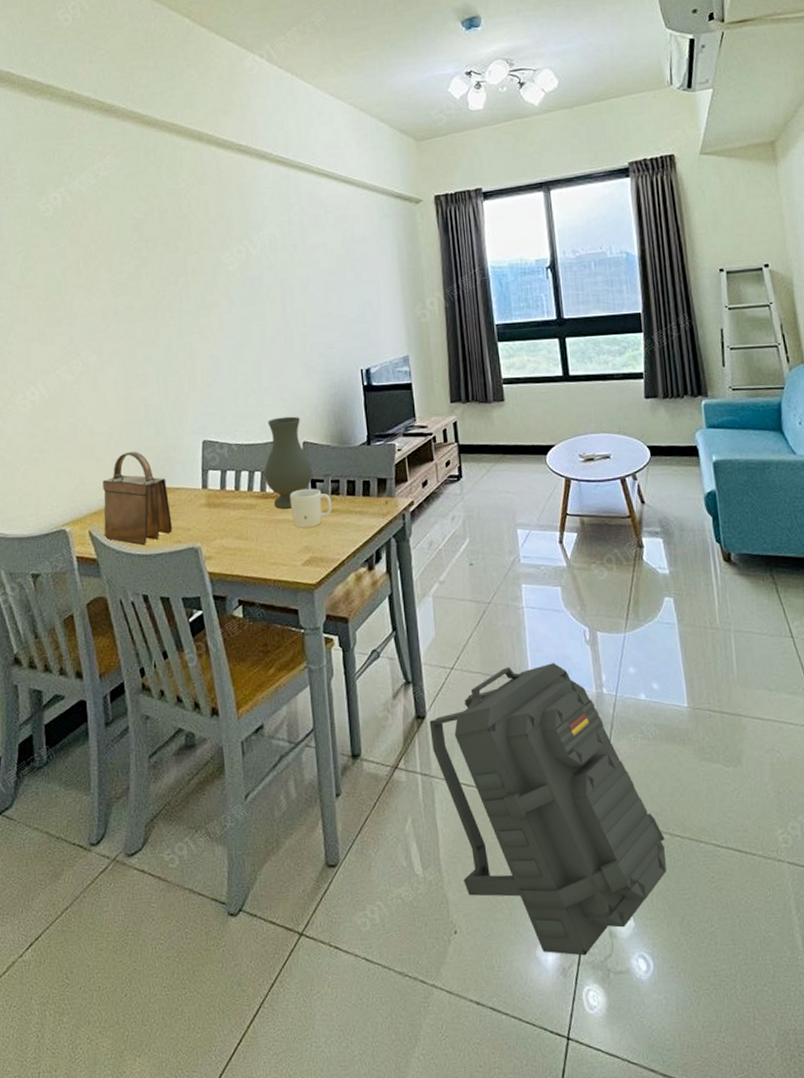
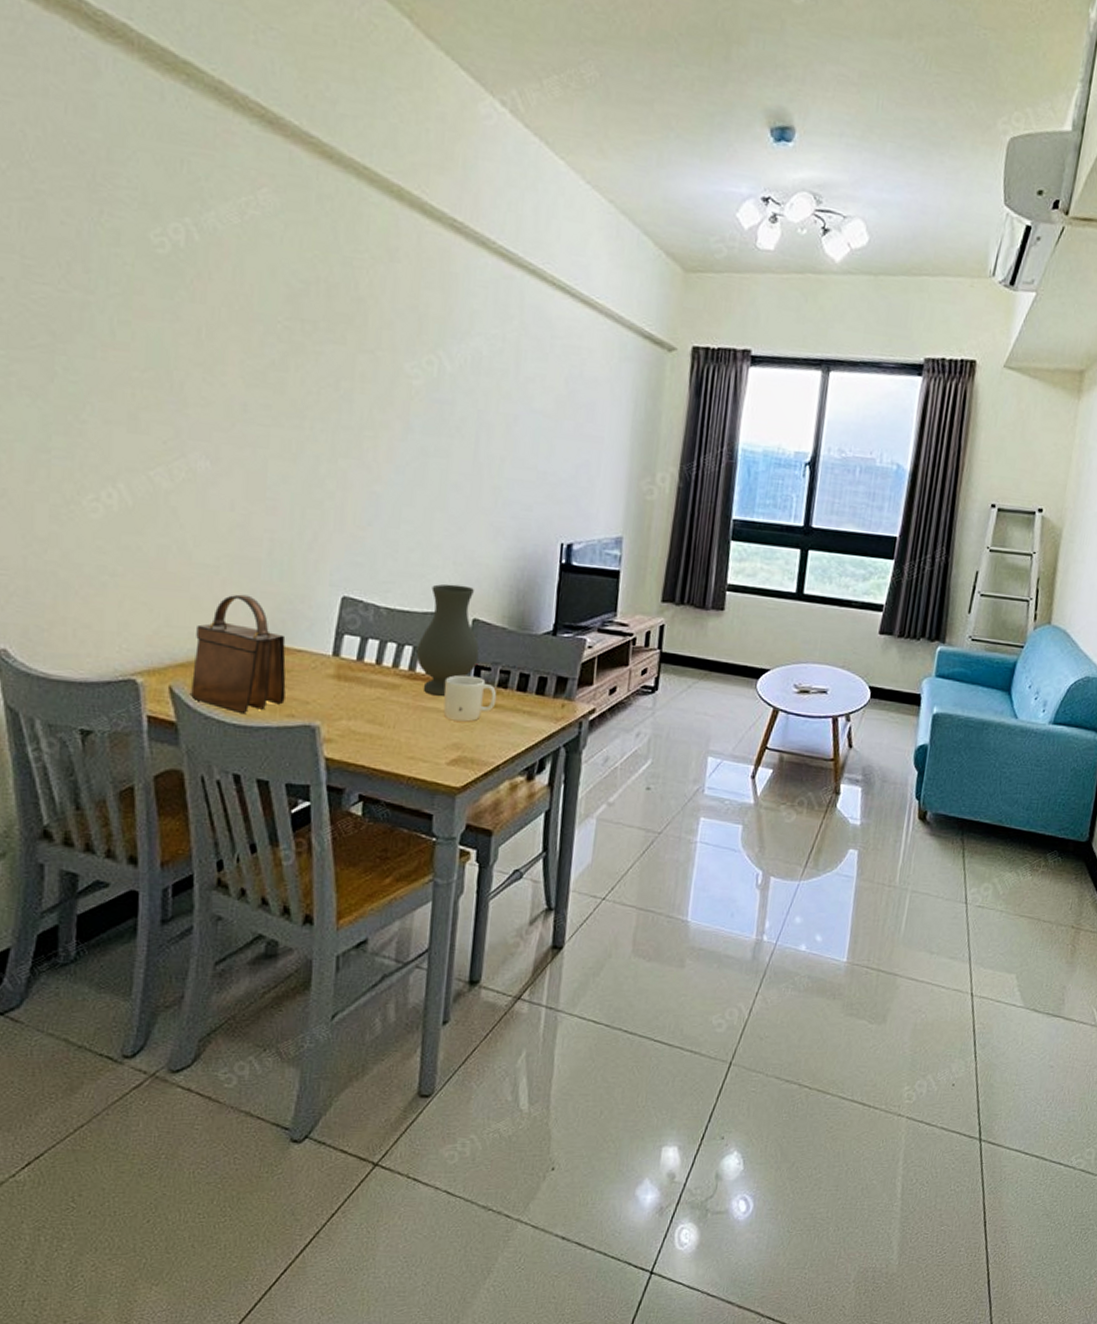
backpack: present [429,663,666,956] -> none [564,903,793,1196]

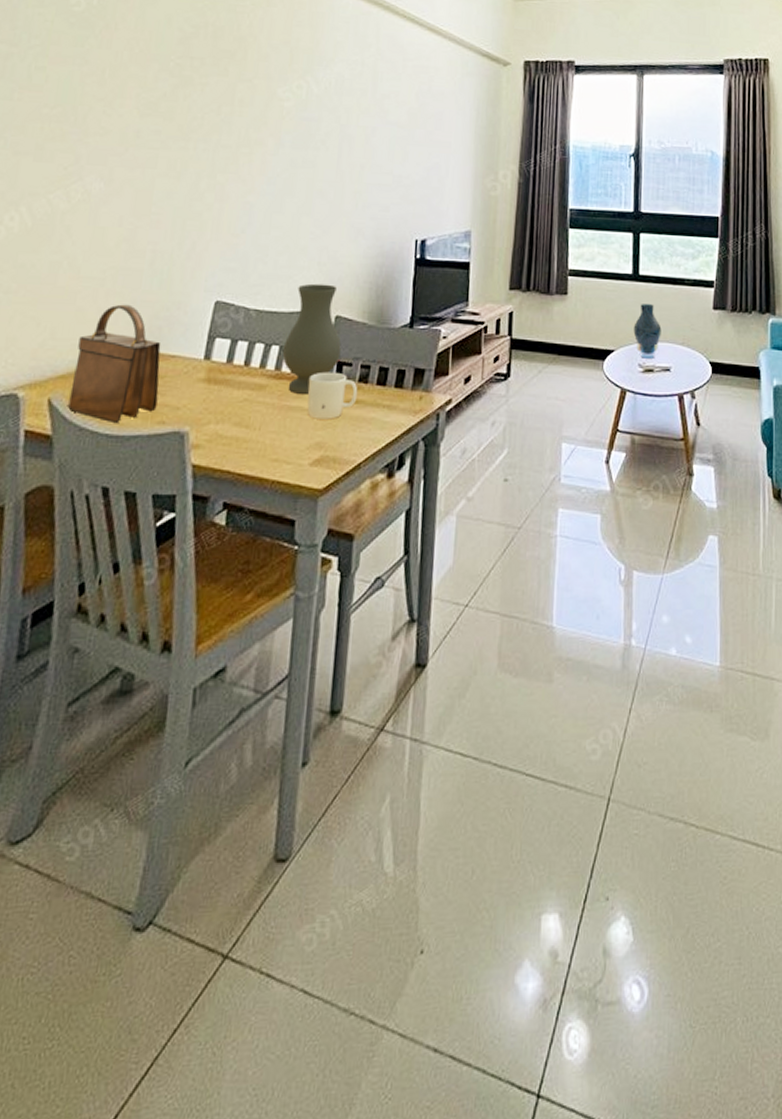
vase: none [791,624,822,680] -> present [633,304,662,359]

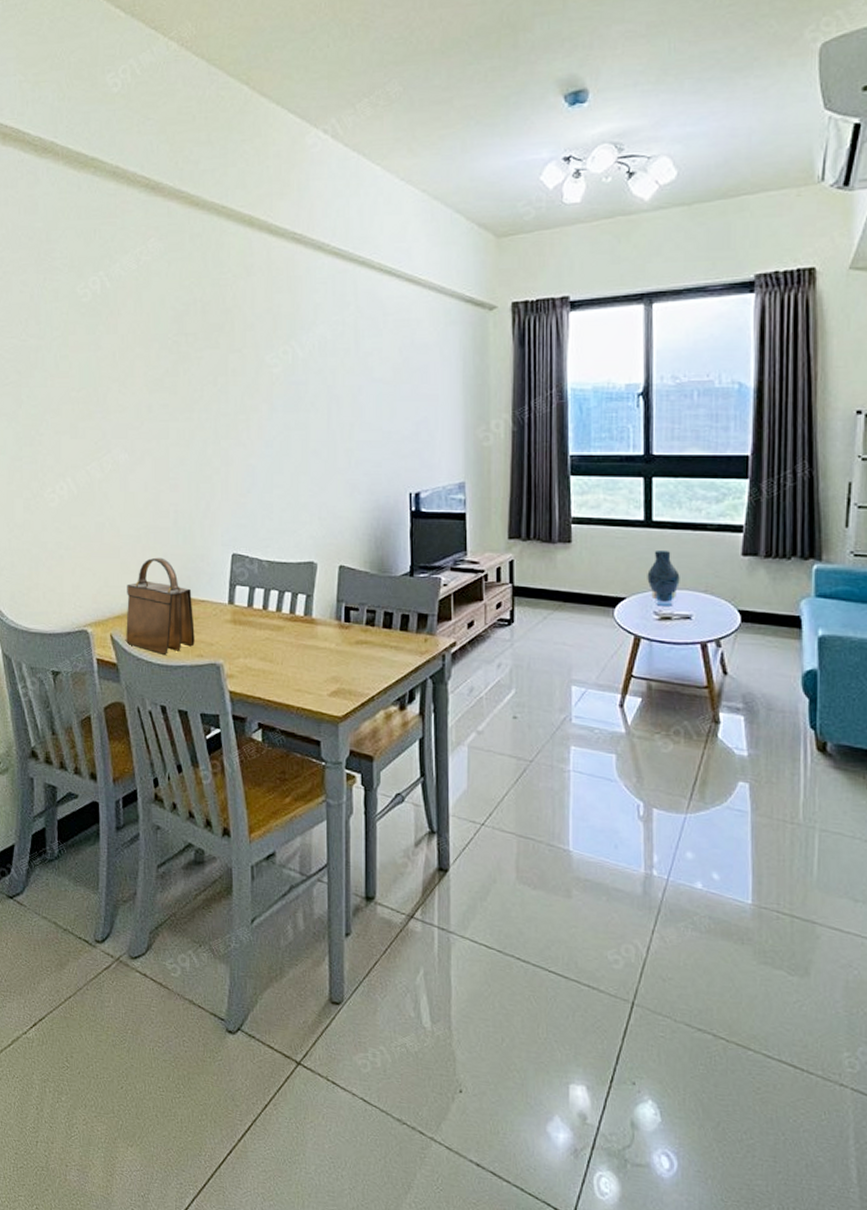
vase: present [282,283,341,396] -> none [295,536,347,636]
mug: present [307,371,358,421] -> none [320,615,366,658]

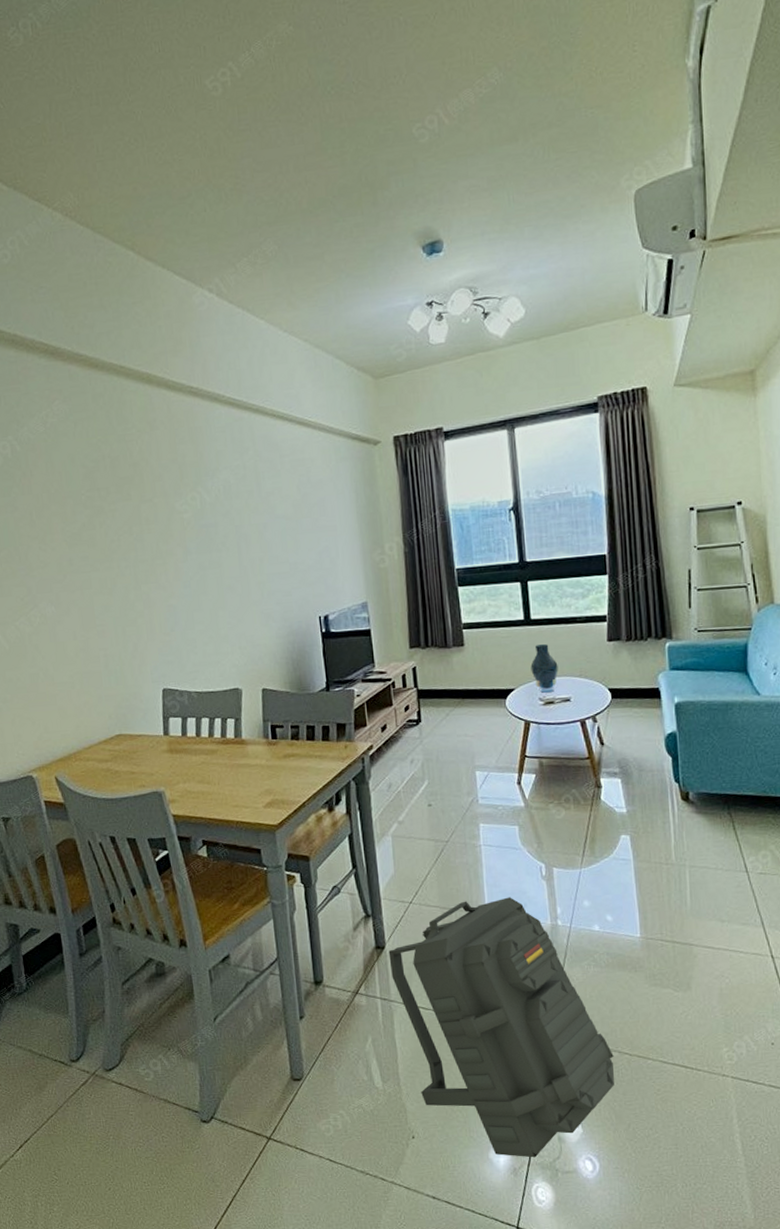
handbag: present [126,557,195,656] -> none [66,700,136,790]
backpack: none [452,831,707,1141] -> present [388,897,614,1158]

